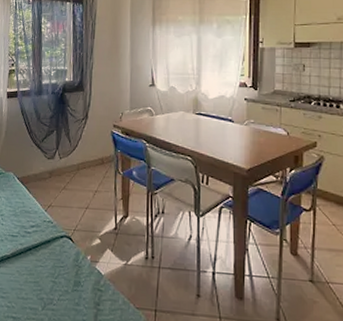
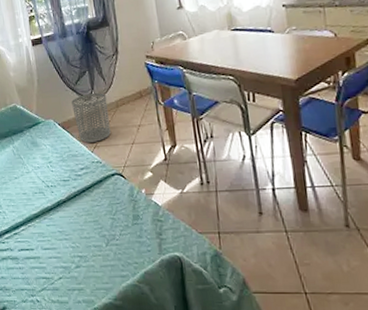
waste bin: none [34,153,69,202] -> present [72,93,111,143]

